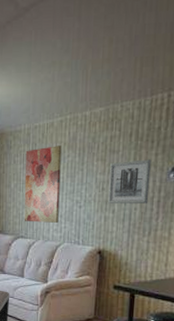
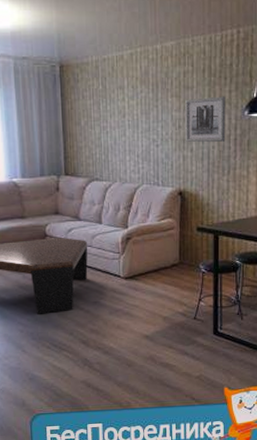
wall art: present [24,146,62,223] -> none [95,80,136,163]

